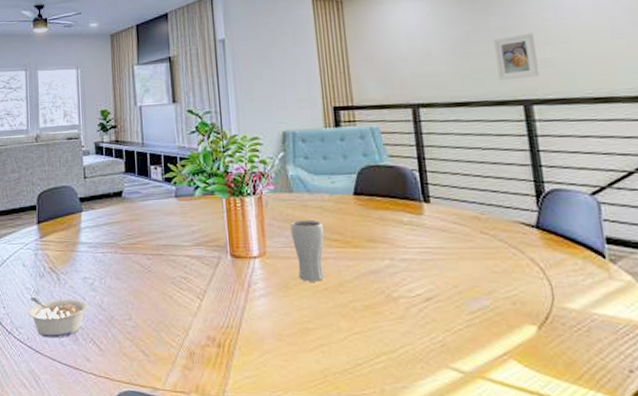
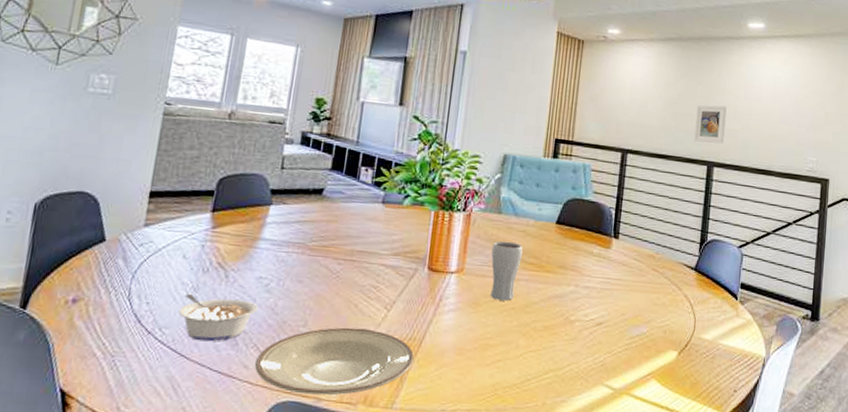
plate: none [94,319,236,385] -> present [254,327,415,396]

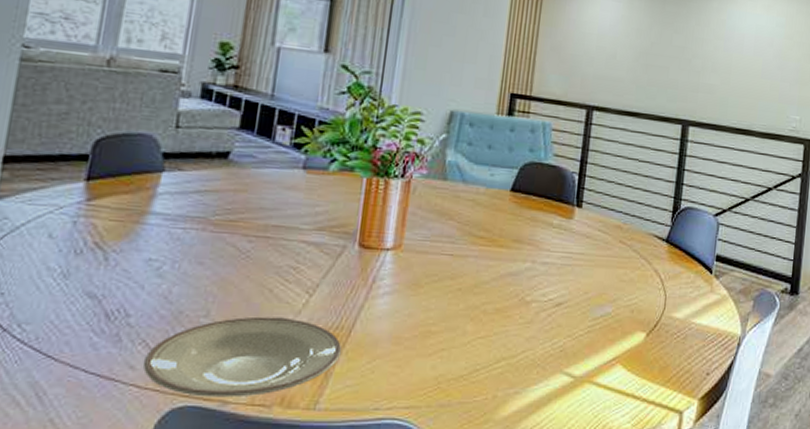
legume: present [178,293,258,342] -> none [43,280,147,339]
drinking glass: present [491,241,523,301] -> none [433,211,472,281]
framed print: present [694,105,727,144] -> none [668,56,705,100]

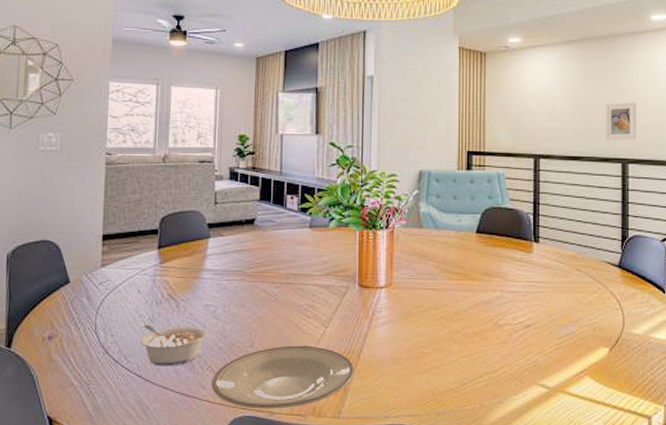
legume: none [43,280,147,339] -> present [139,324,208,366]
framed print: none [668,56,705,100] -> present [606,102,637,141]

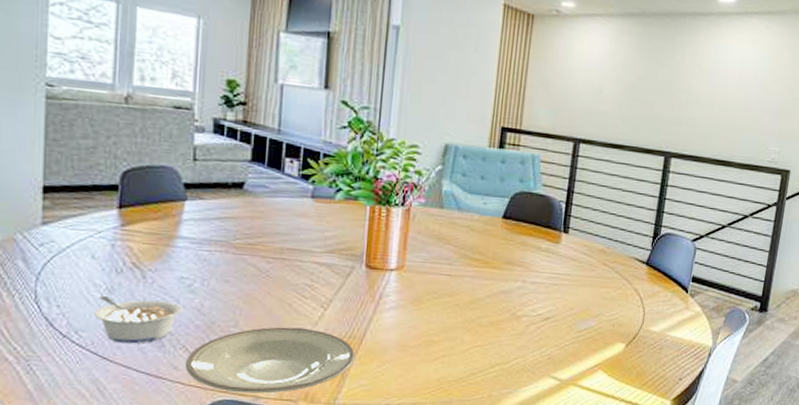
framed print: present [606,102,637,141] -> none [652,90,689,133]

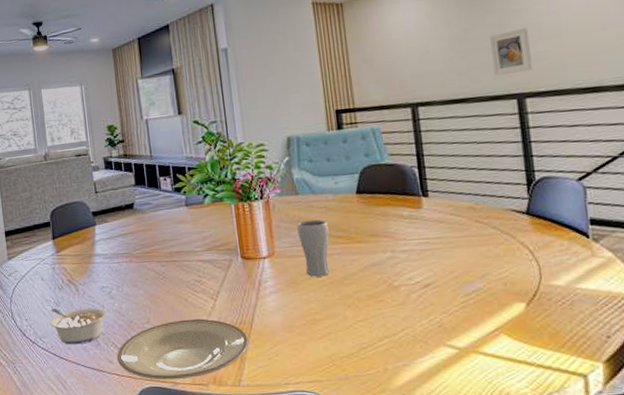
drinking glass: none [433,236,467,298] -> present [297,219,330,277]
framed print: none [652,90,689,133] -> present [489,27,533,77]

